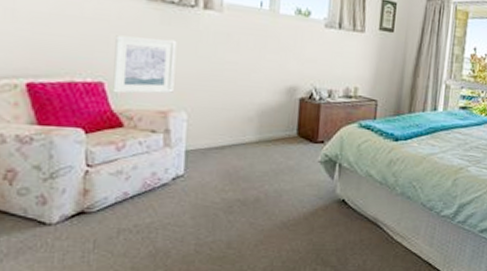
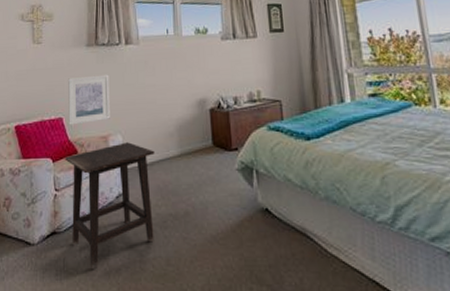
side table: none [104,121,228,252] -> present [65,142,155,270]

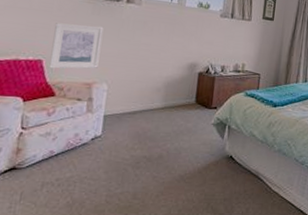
side table: present [65,142,155,270] -> none [34,91,139,203]

